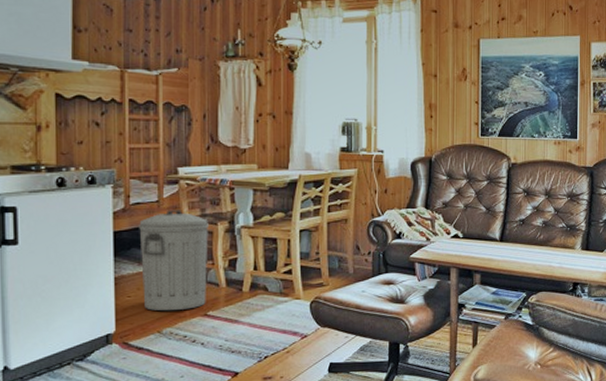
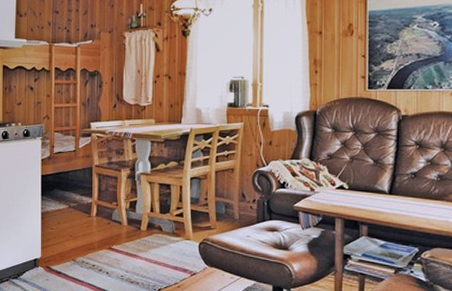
trash can: present [139,210,208,310] -> none [60,158,114,243]

